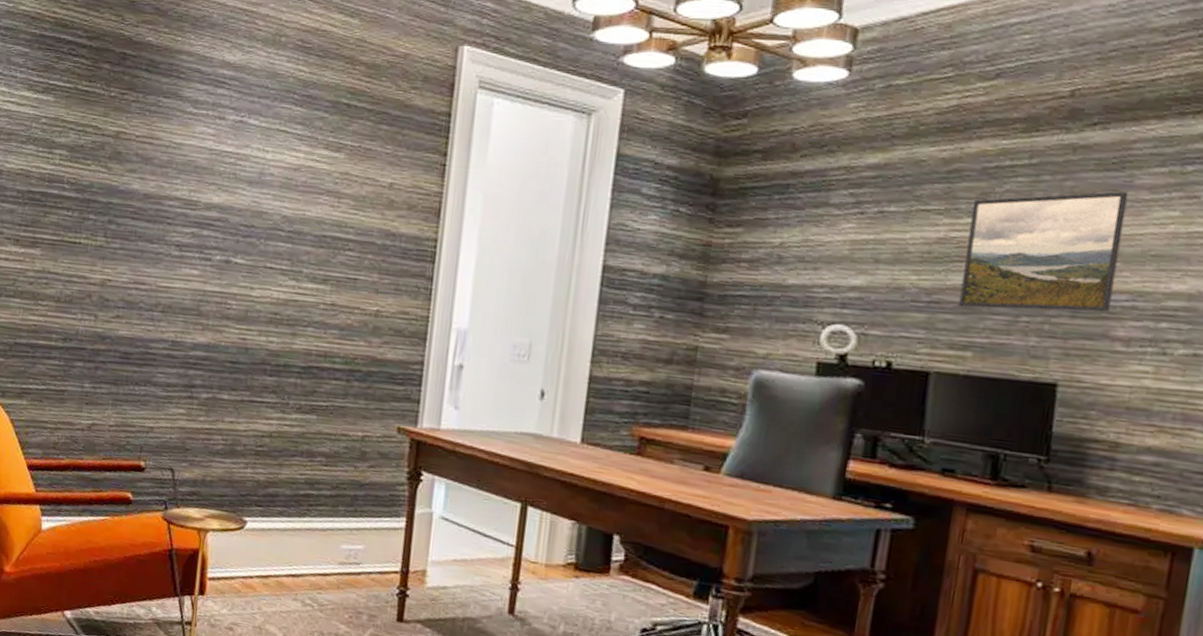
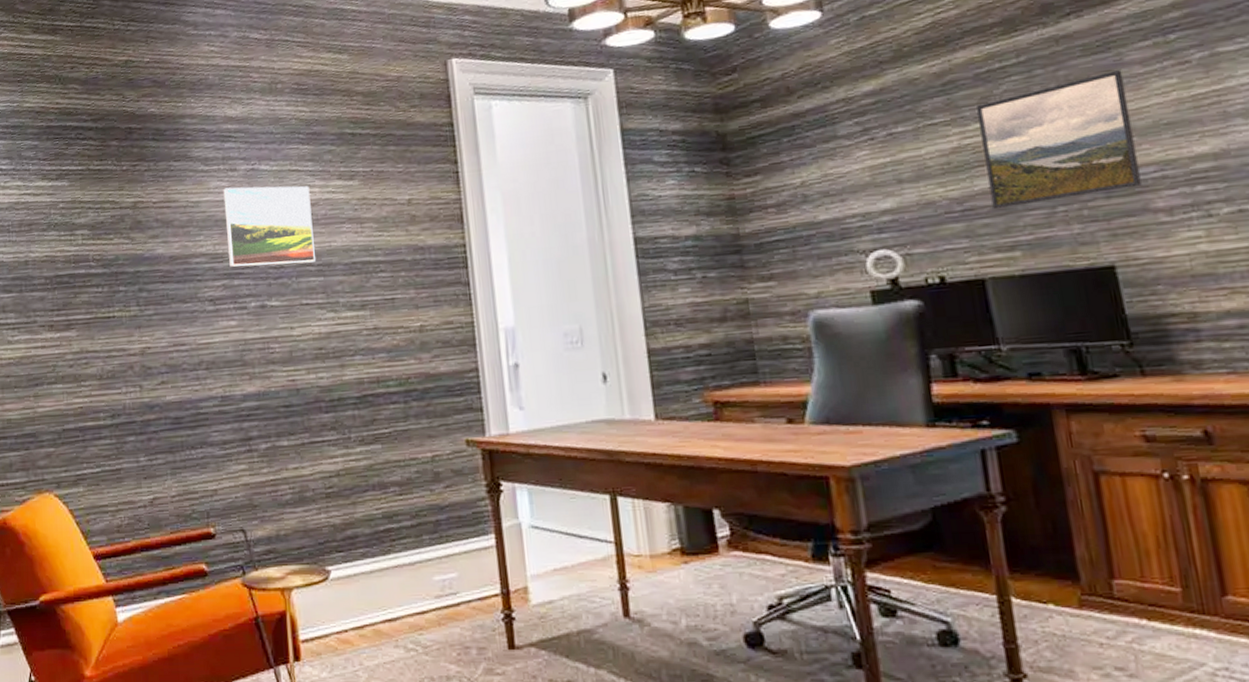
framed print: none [202,135,294,228] -> present [223,186,315,267]

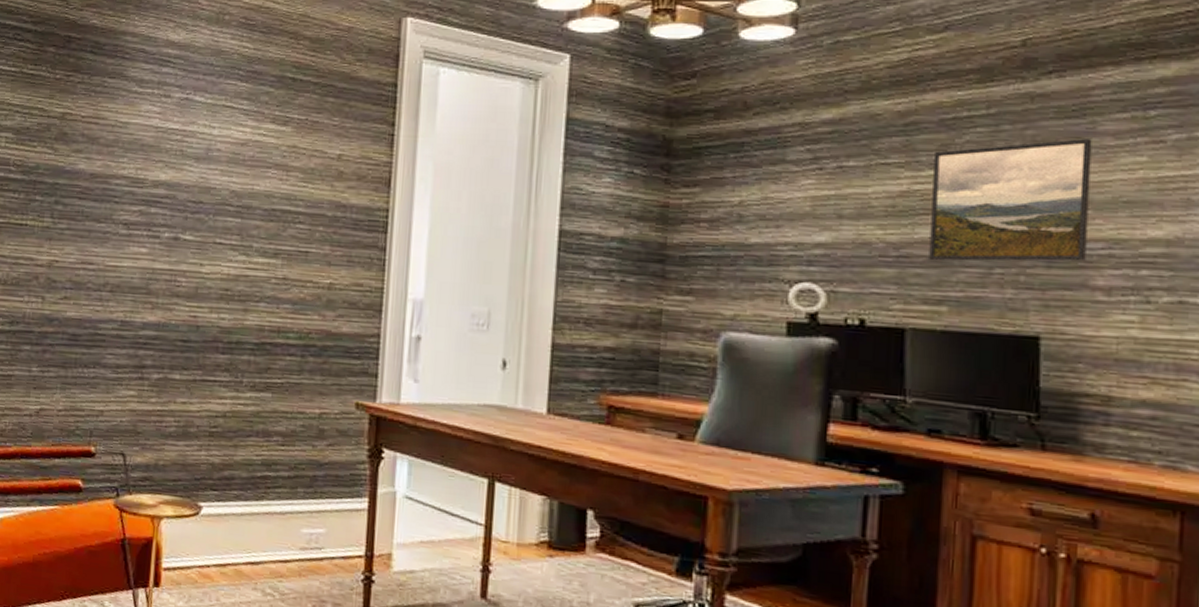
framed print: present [223,186,315,267] -> none [149,113,241,202]

